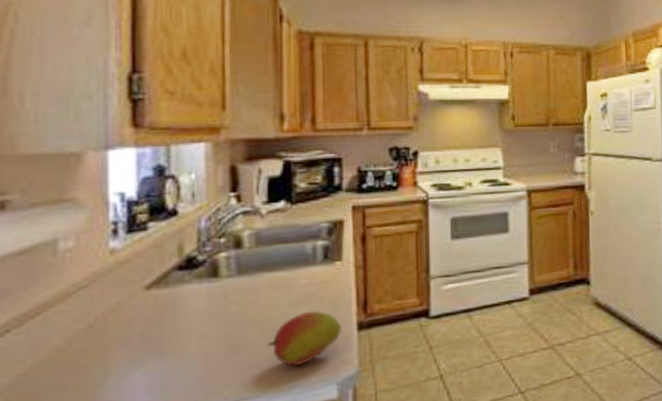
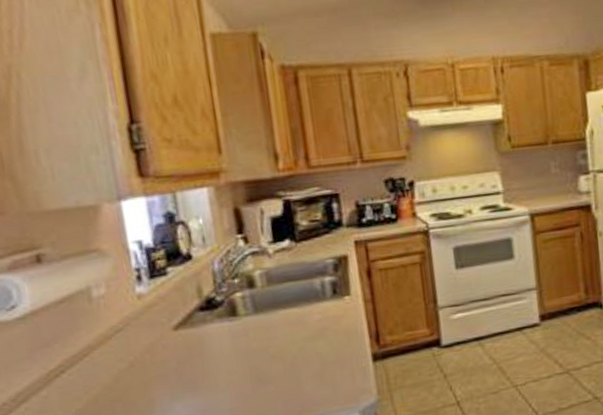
fruit: present [267,310,343,367] -> none [290,343,359,397]

